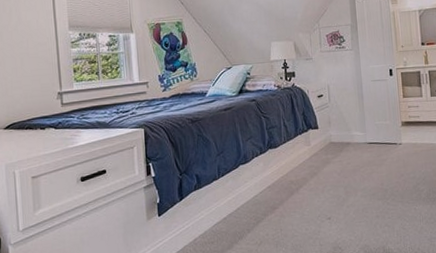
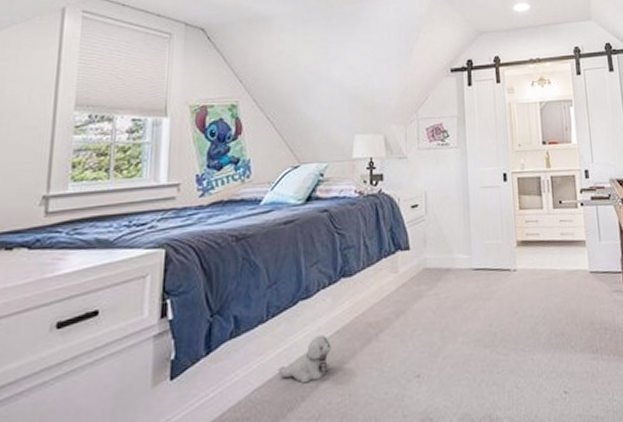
plush toy: none [230,189,266,221] -> present [278,335,331,384]

